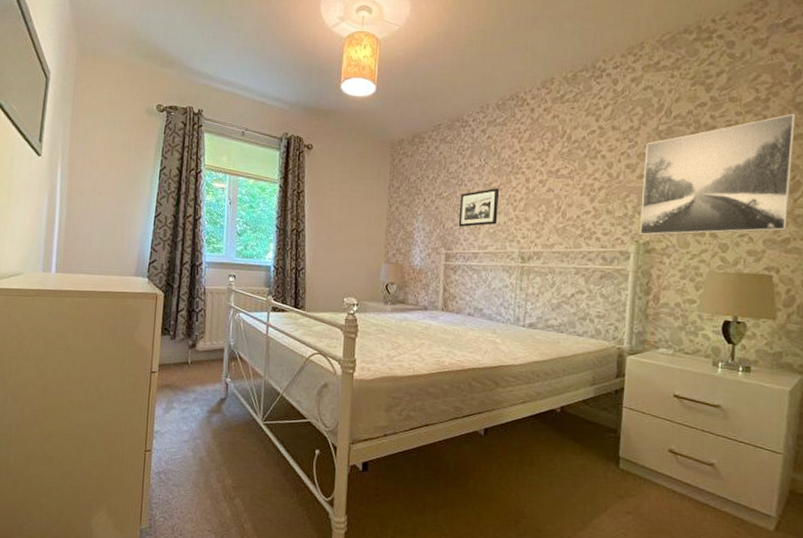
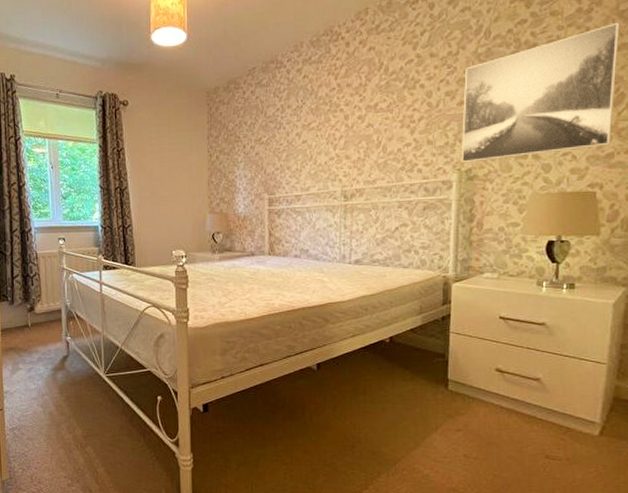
picture frame: present [458,188,500,227] -> none [279,128,319,171]

